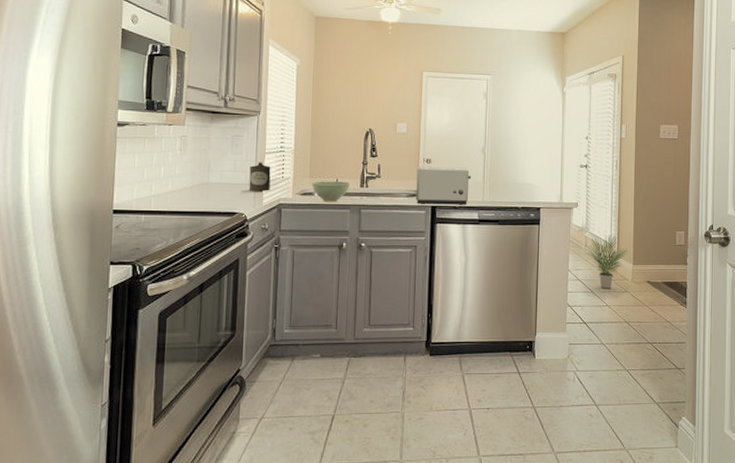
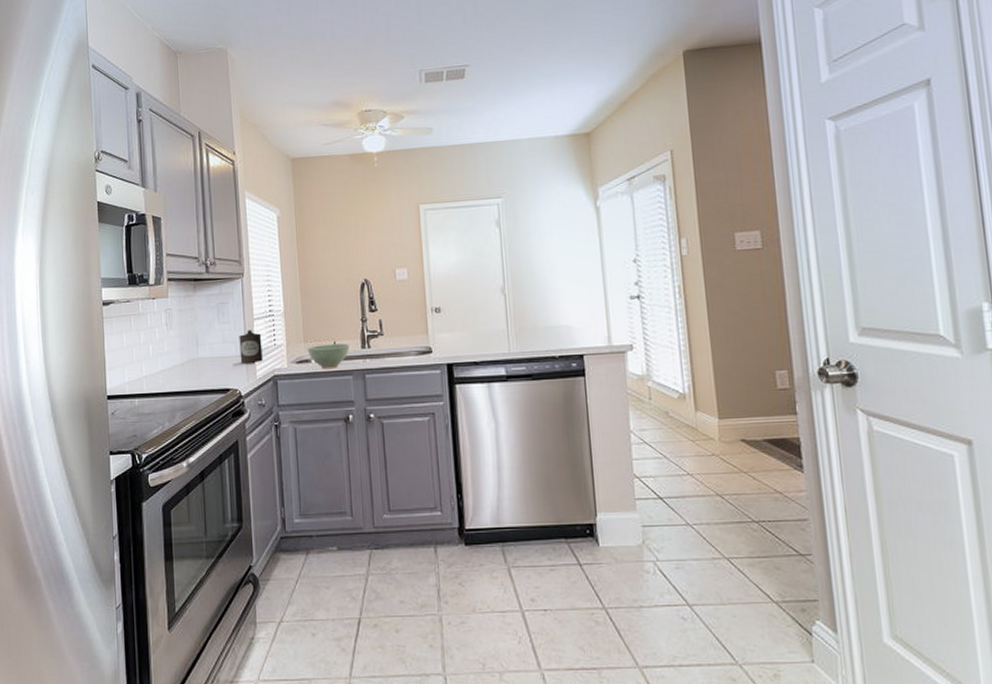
toaster: present [415,166,471,205] -> none [425,313,491,364]
potted plant: present [585,234,627,289] -> none [650,382,708,453]

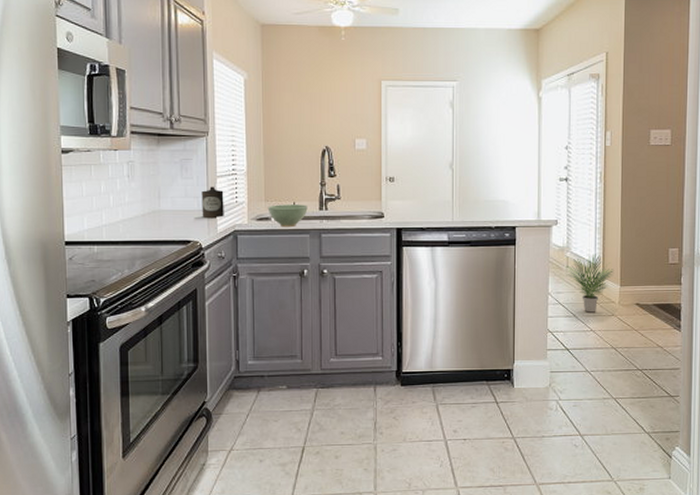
potted plant: none [650,382,708,453] -> present [567,254,613,313]

